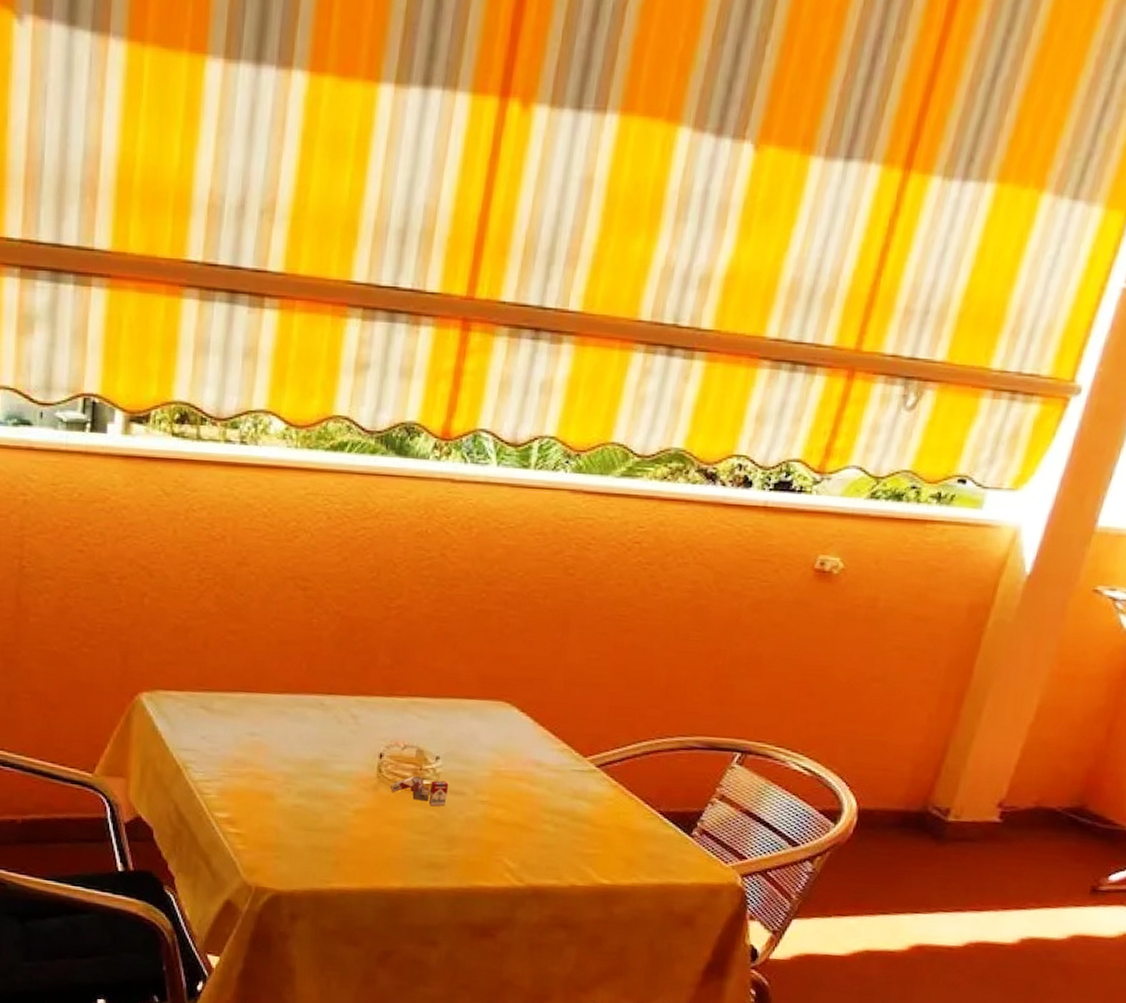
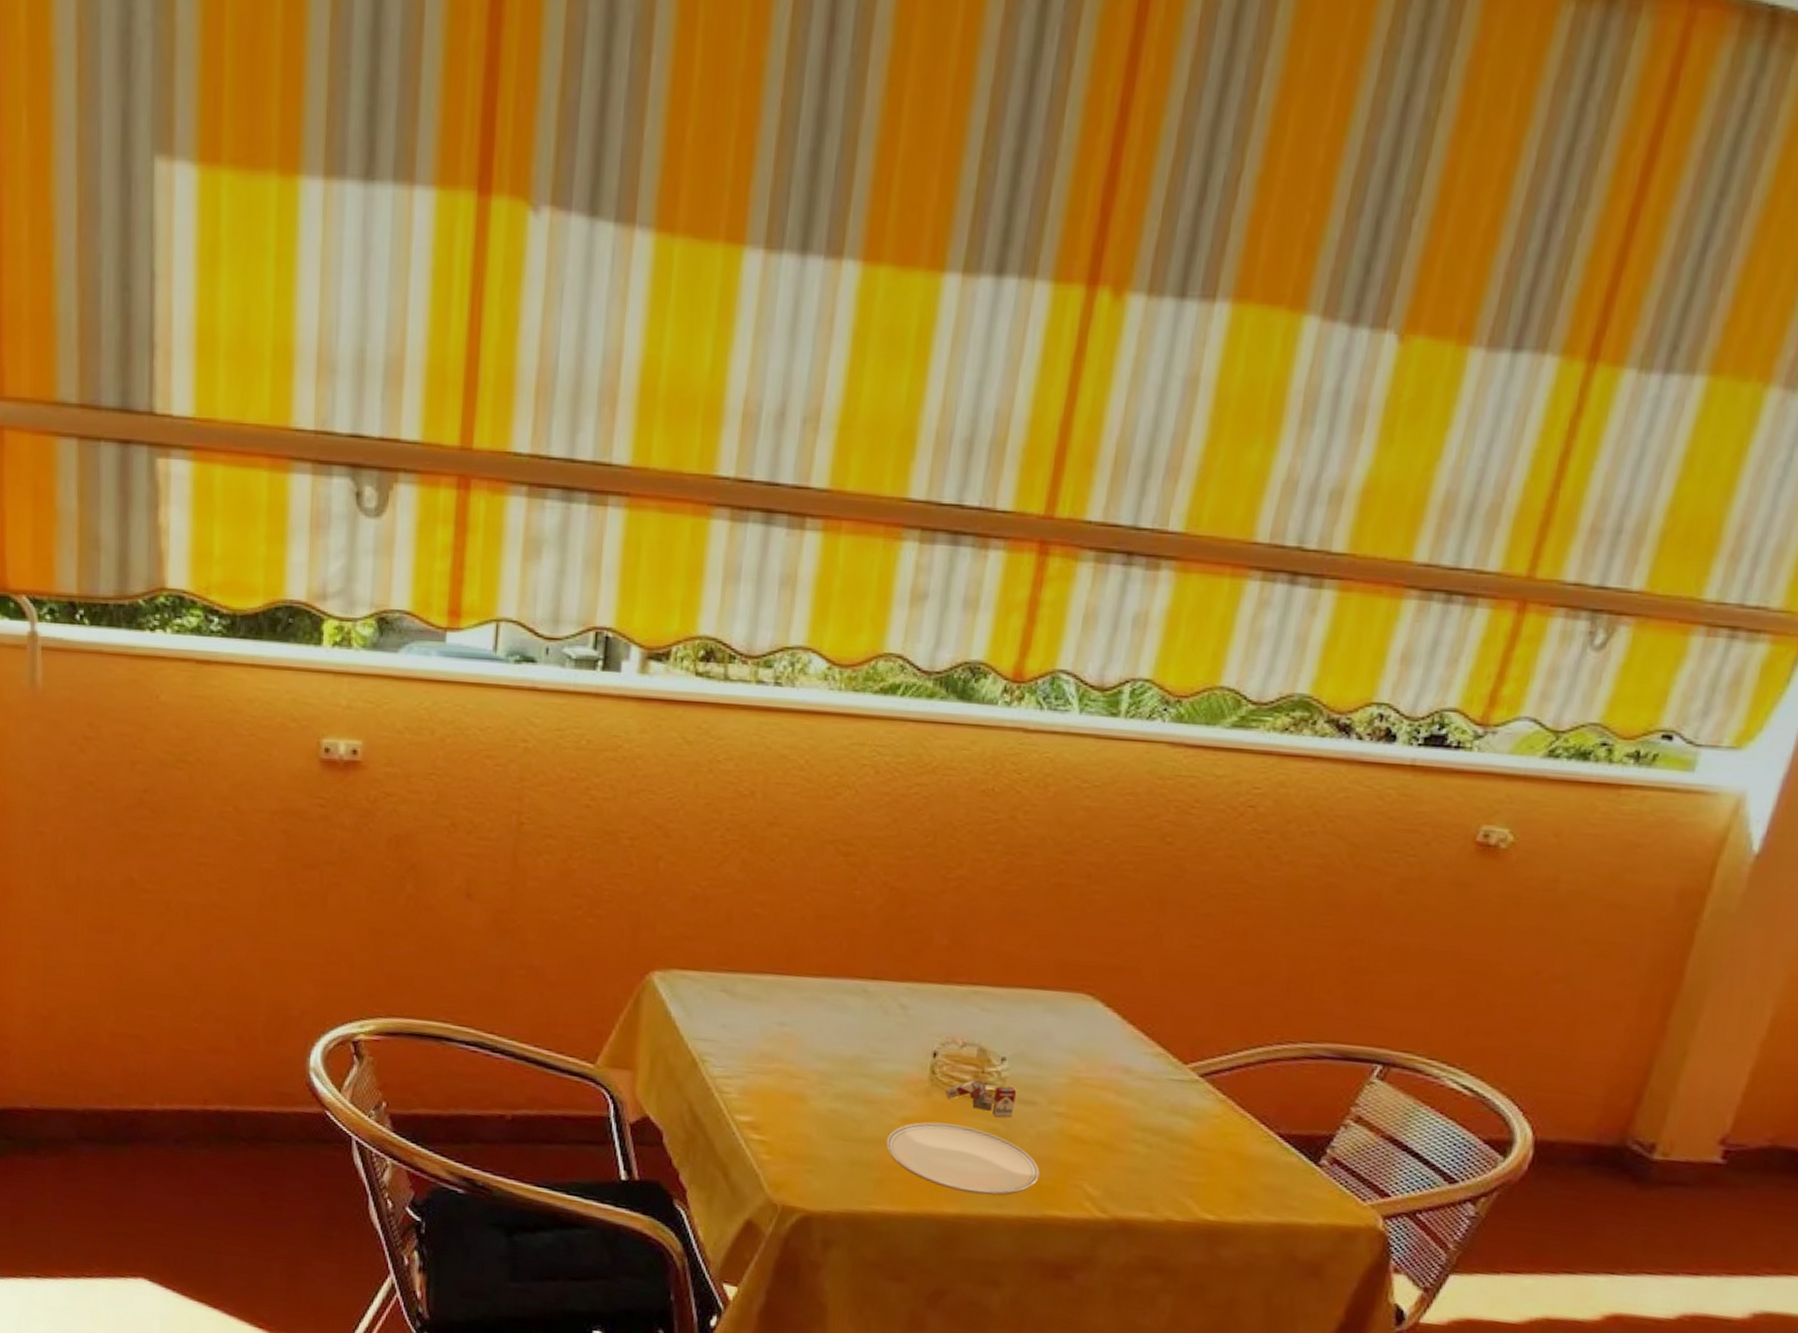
plate: none [341,812,468,872] -> present [886,1121,1040,1196]

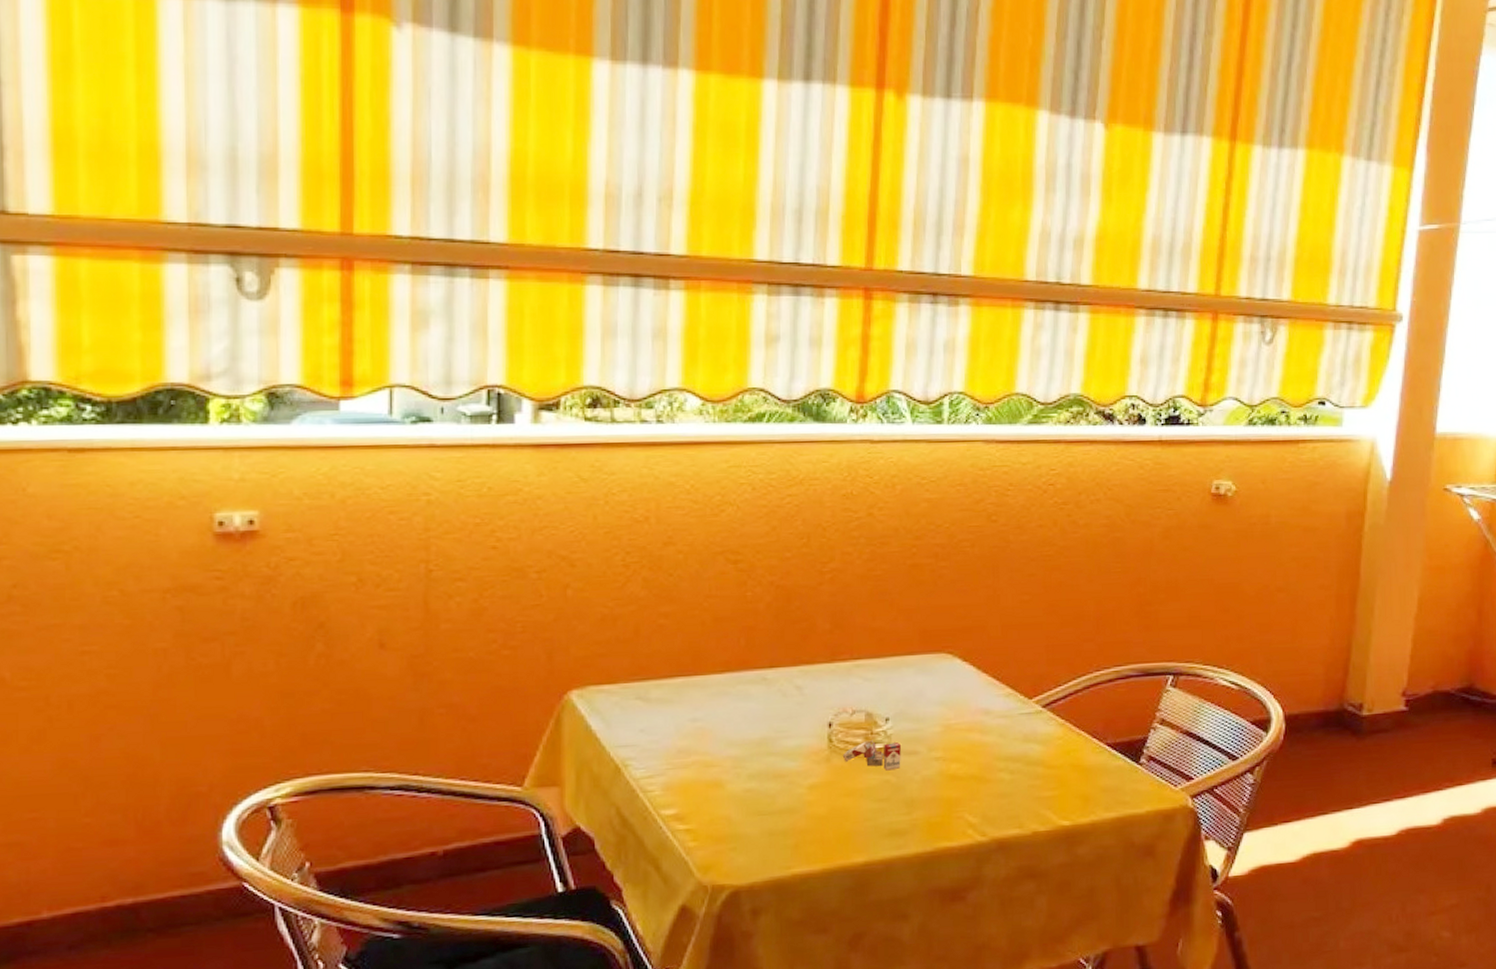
plate: present [886,1121,1040,1196] -> none [797,783,929,842]

